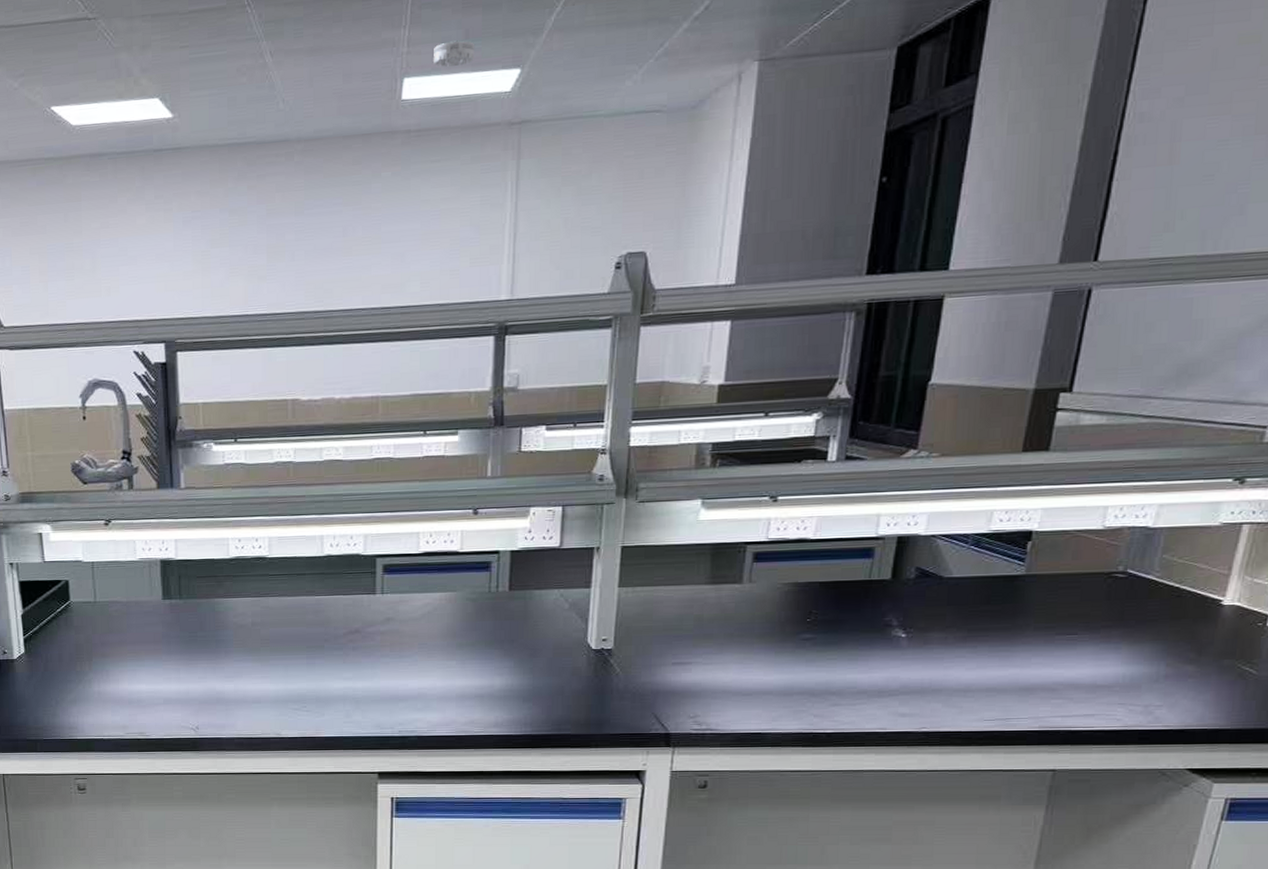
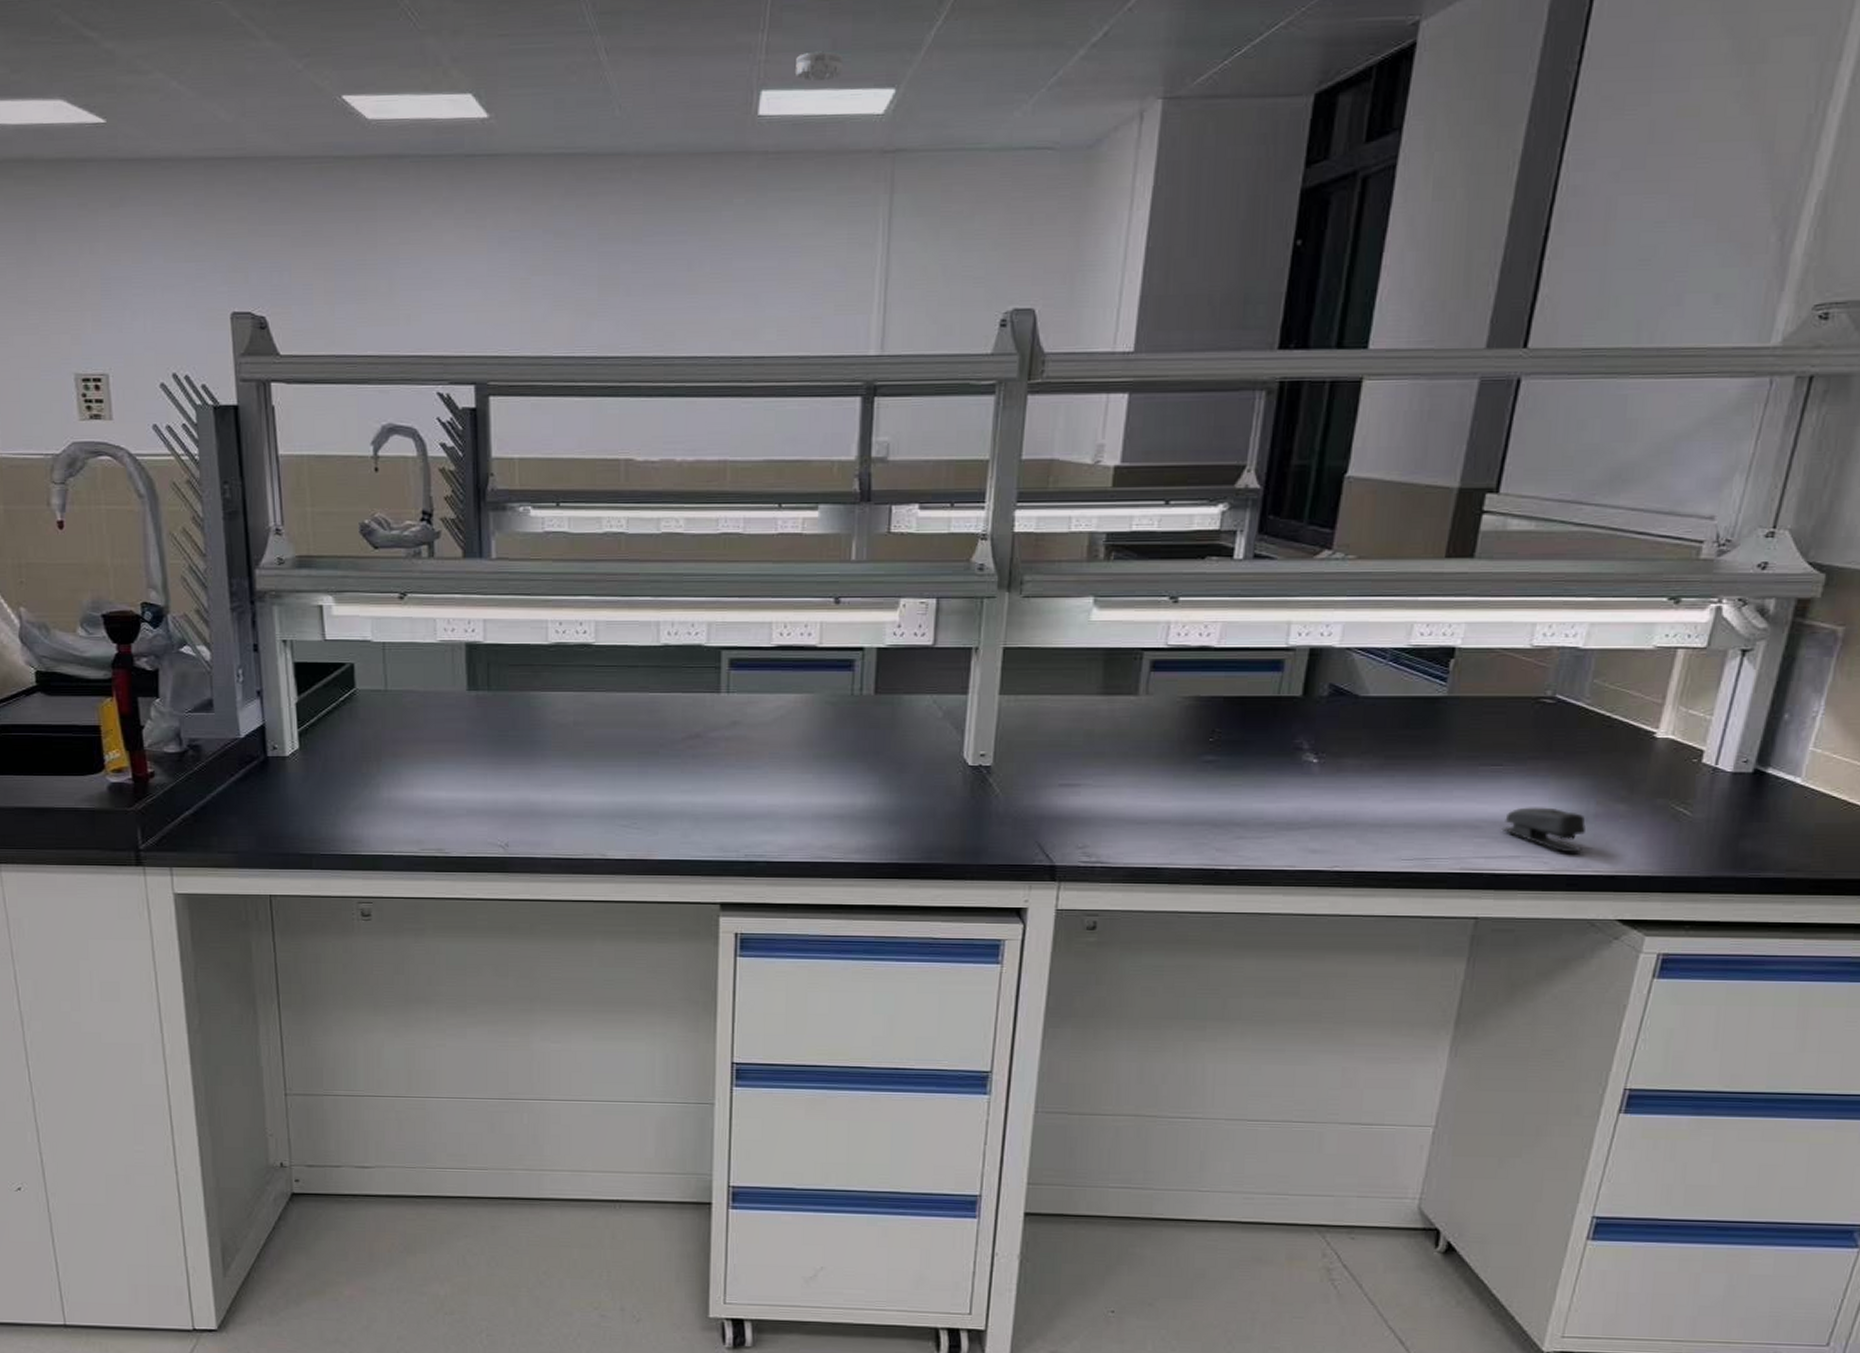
stapler: none [1077,670,1156,711] -> present [1501,807,1586,853]

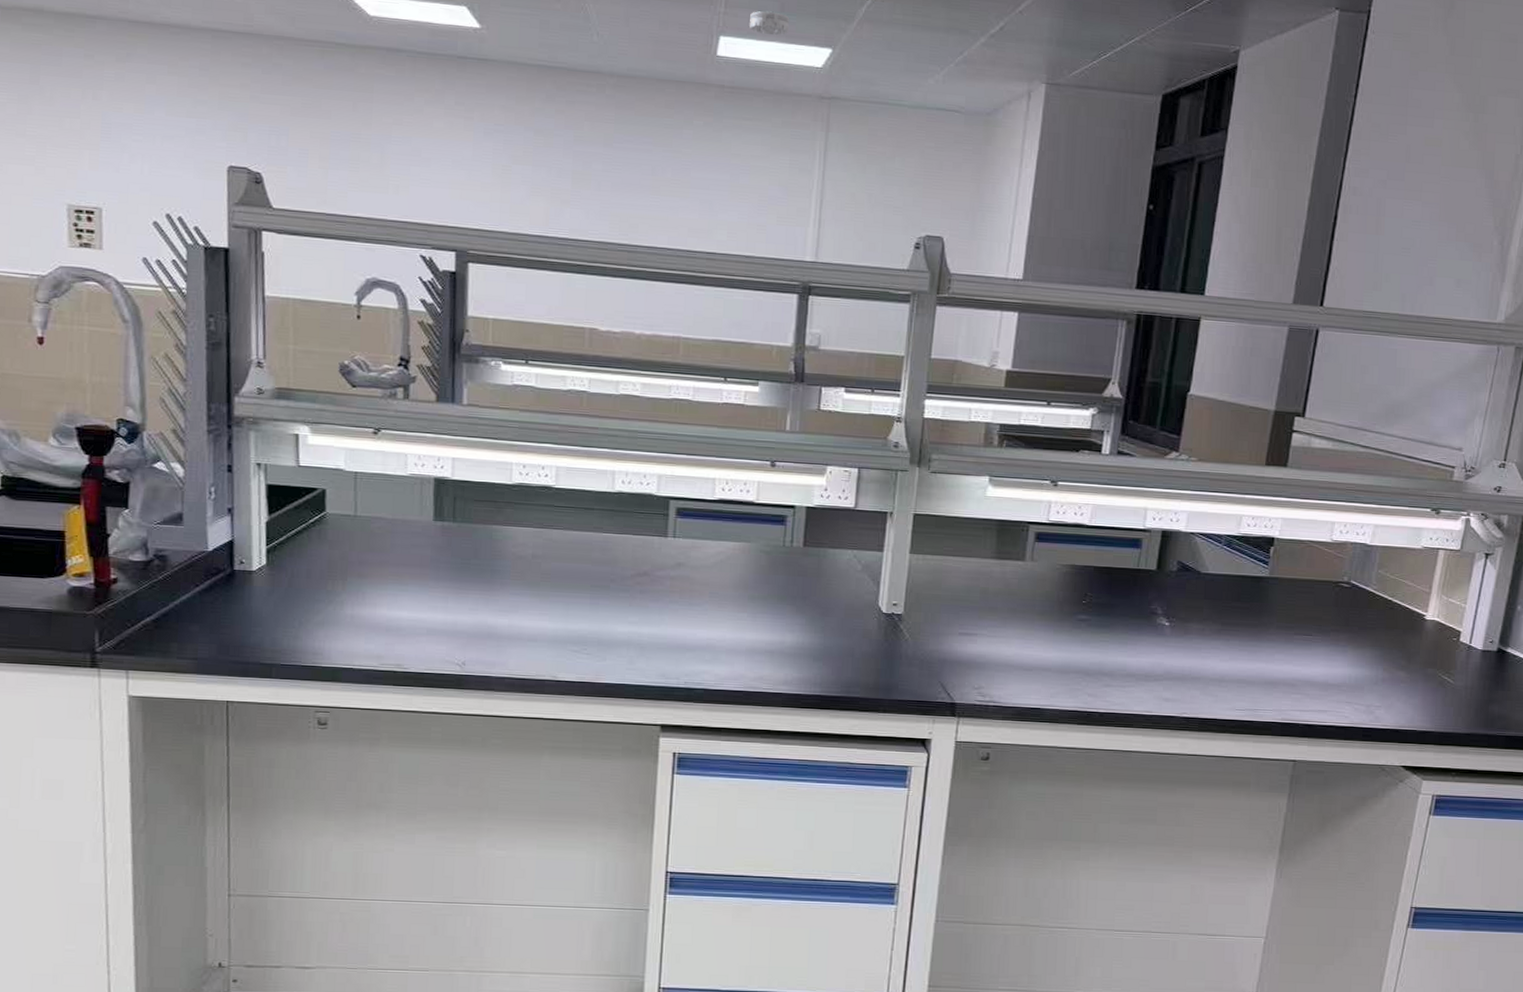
stapler: present [1501,807,1586,853] -> none [1312,670,1376,710]

